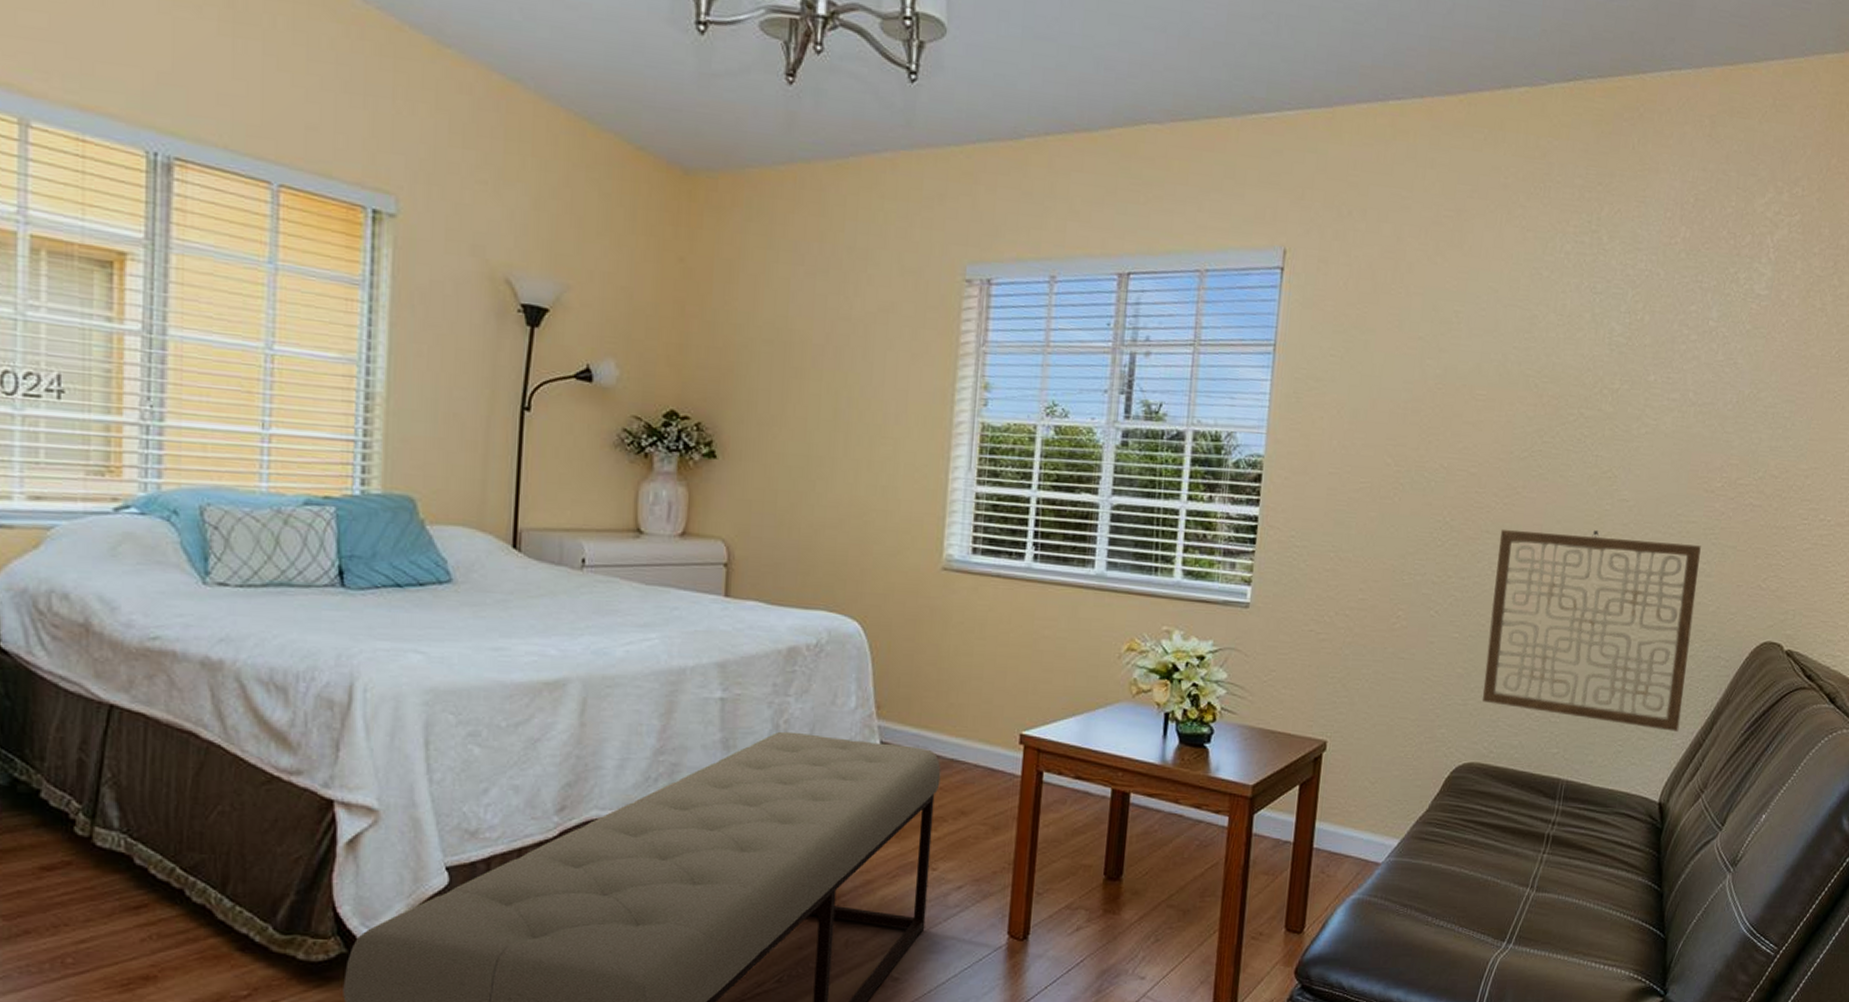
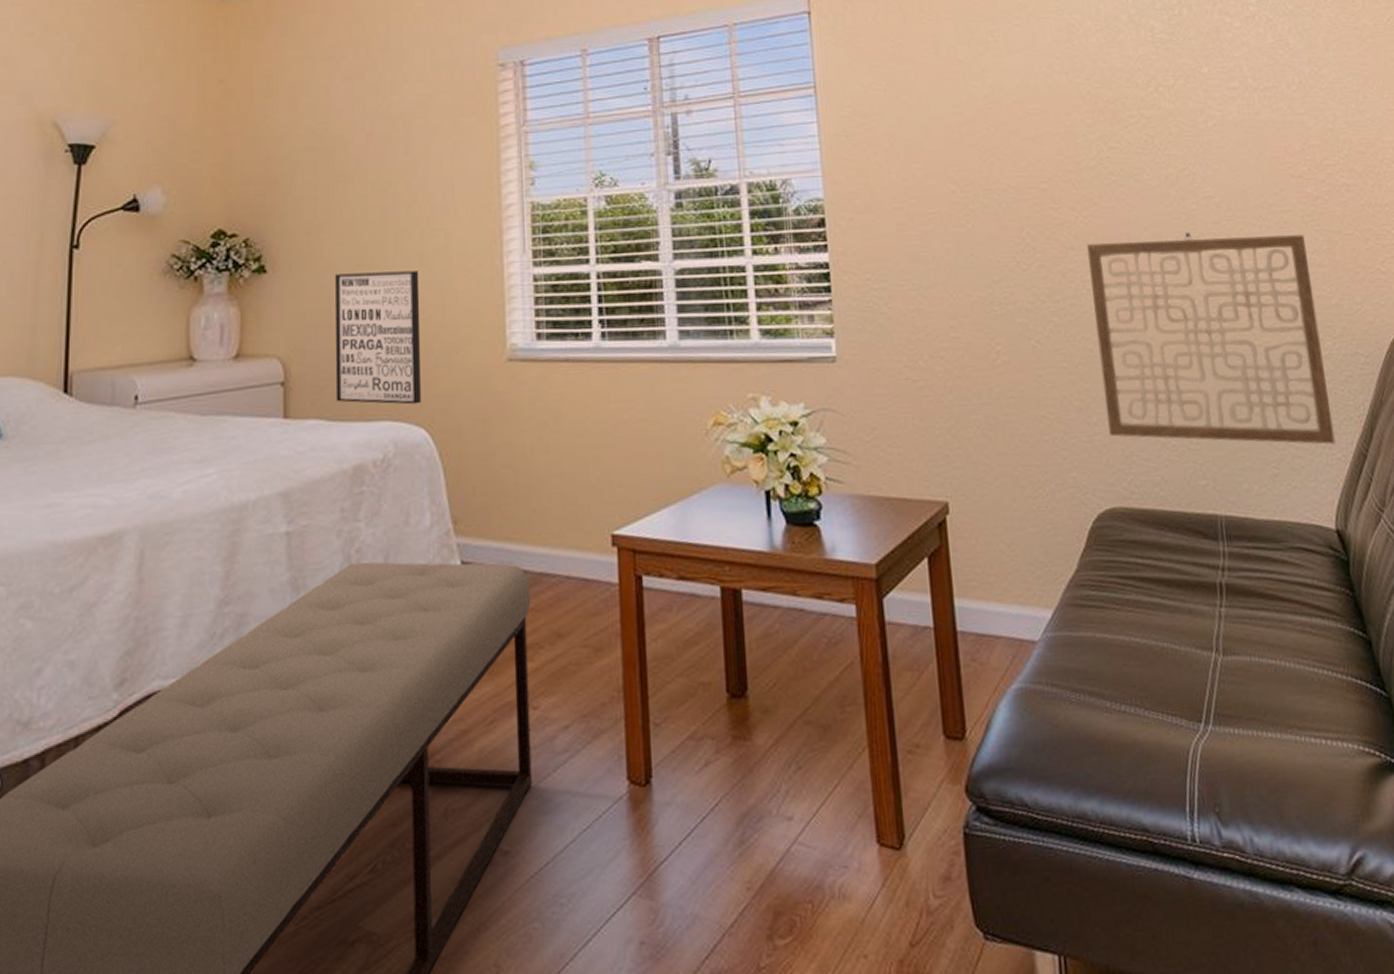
wall art: none [775,468,866,599] -> present [334,271,422,405]

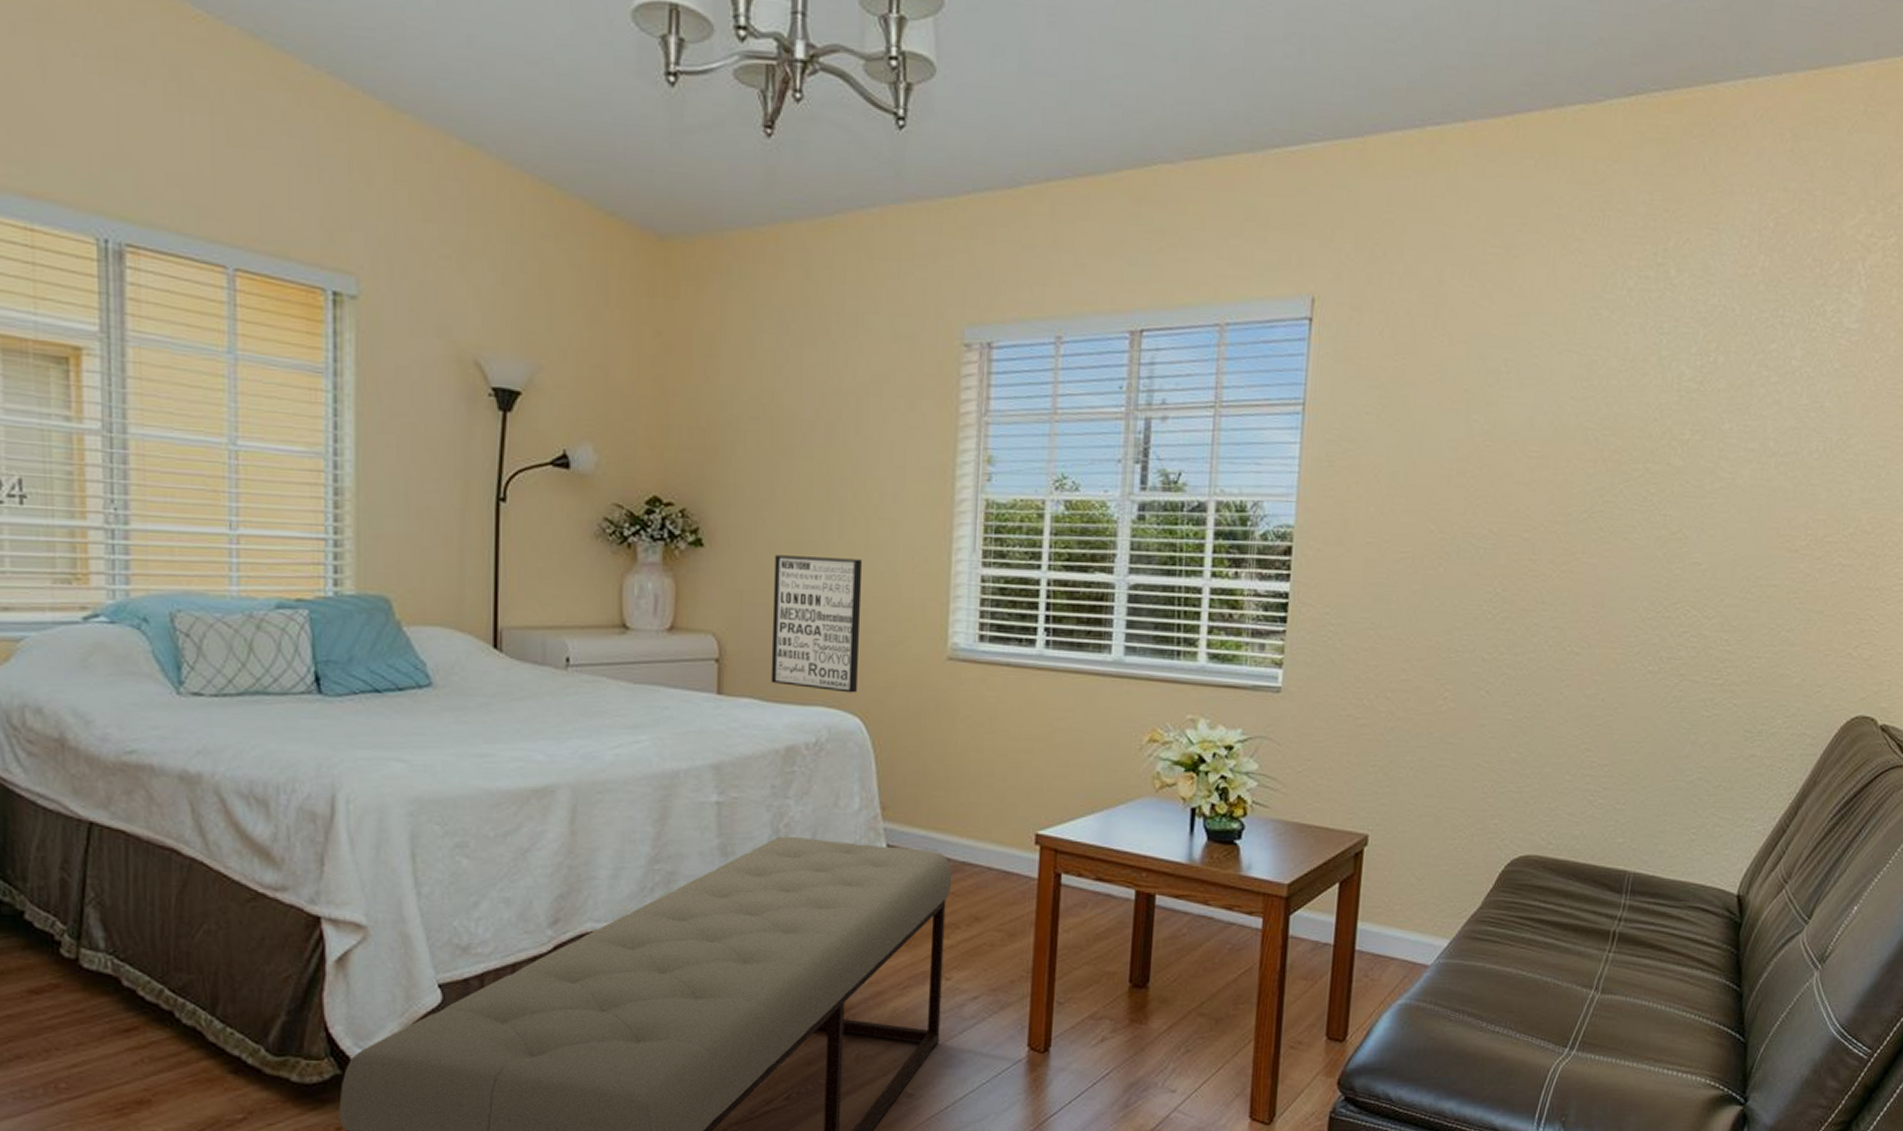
wall art: present [1086,233,1336,445] -> none [1540,598,1784,817]

